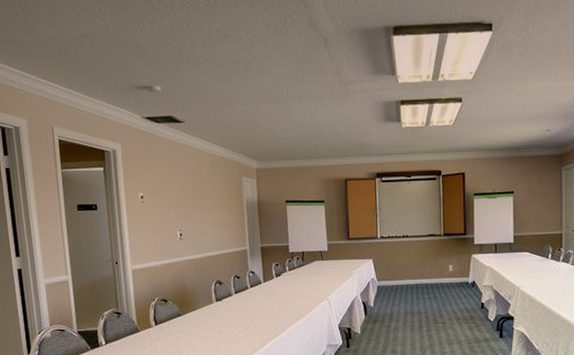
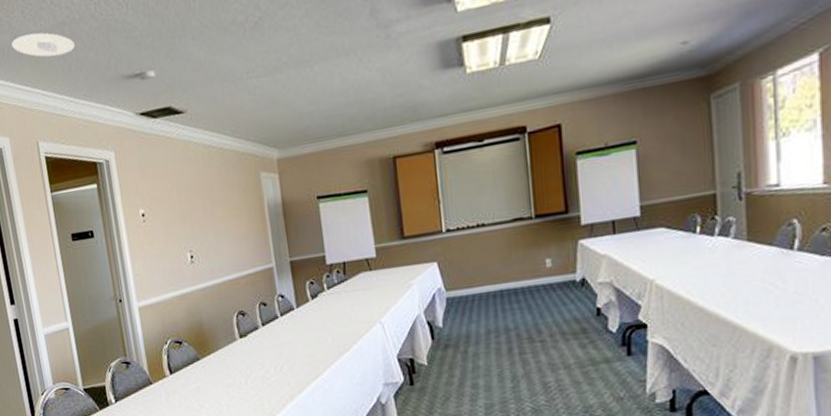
recessed light: none [36,39,93,61] -> present [11,32,75,57]

